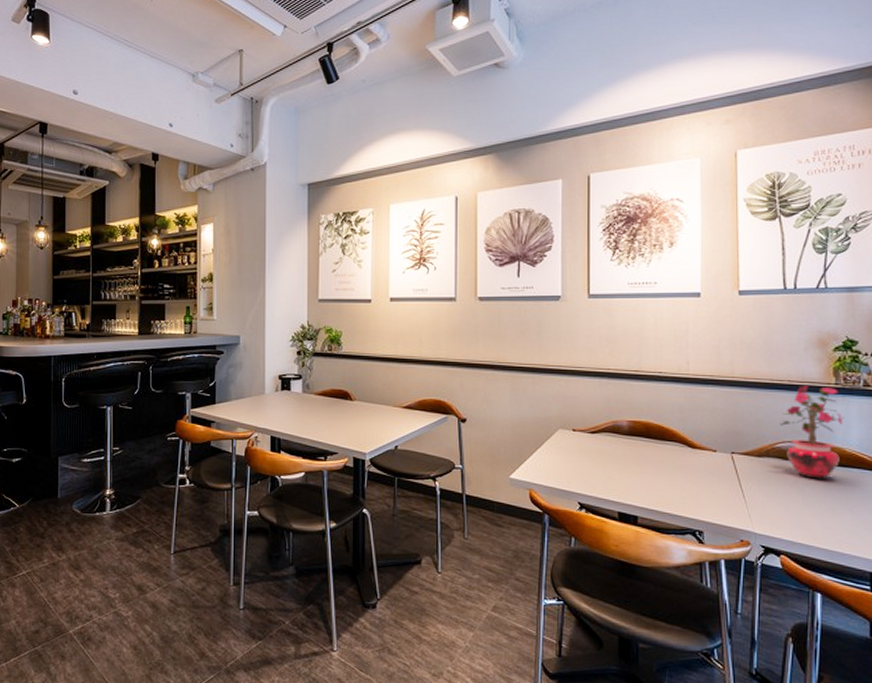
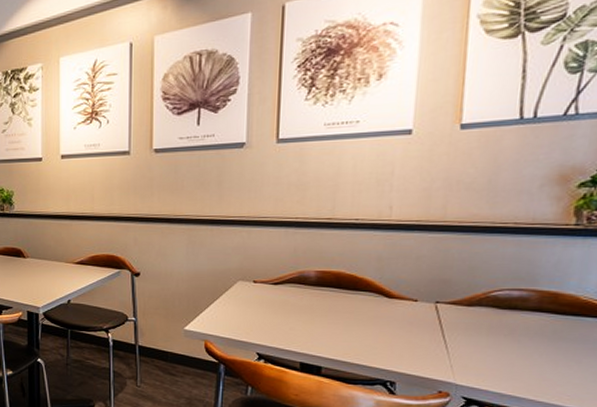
potted plant: present [780,384,844,479] -> none [498,227,583,329]

